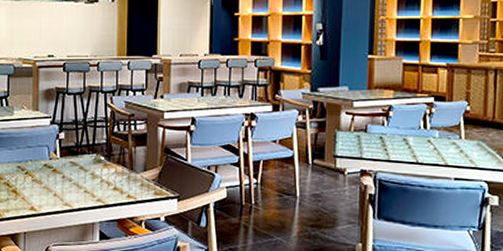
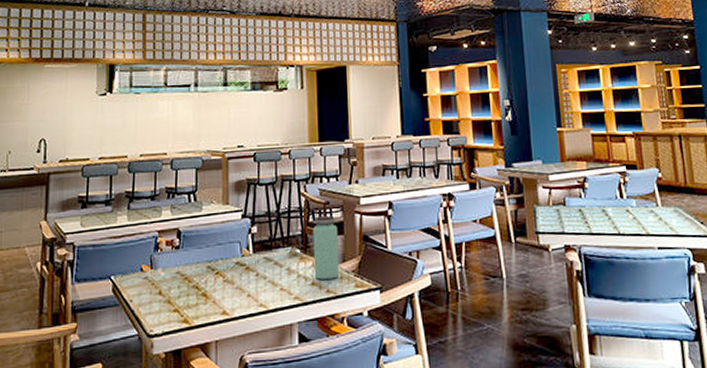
bottle: none [116,127,141,186] -> present [312,215,340,280]

